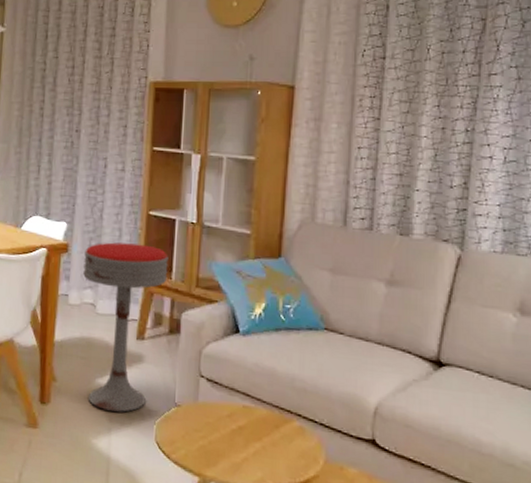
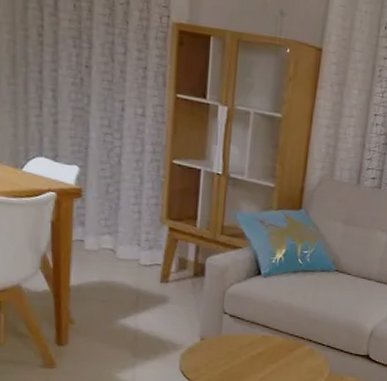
bar stool: present [83,242,169,413] -> none [100,189,193,348]

